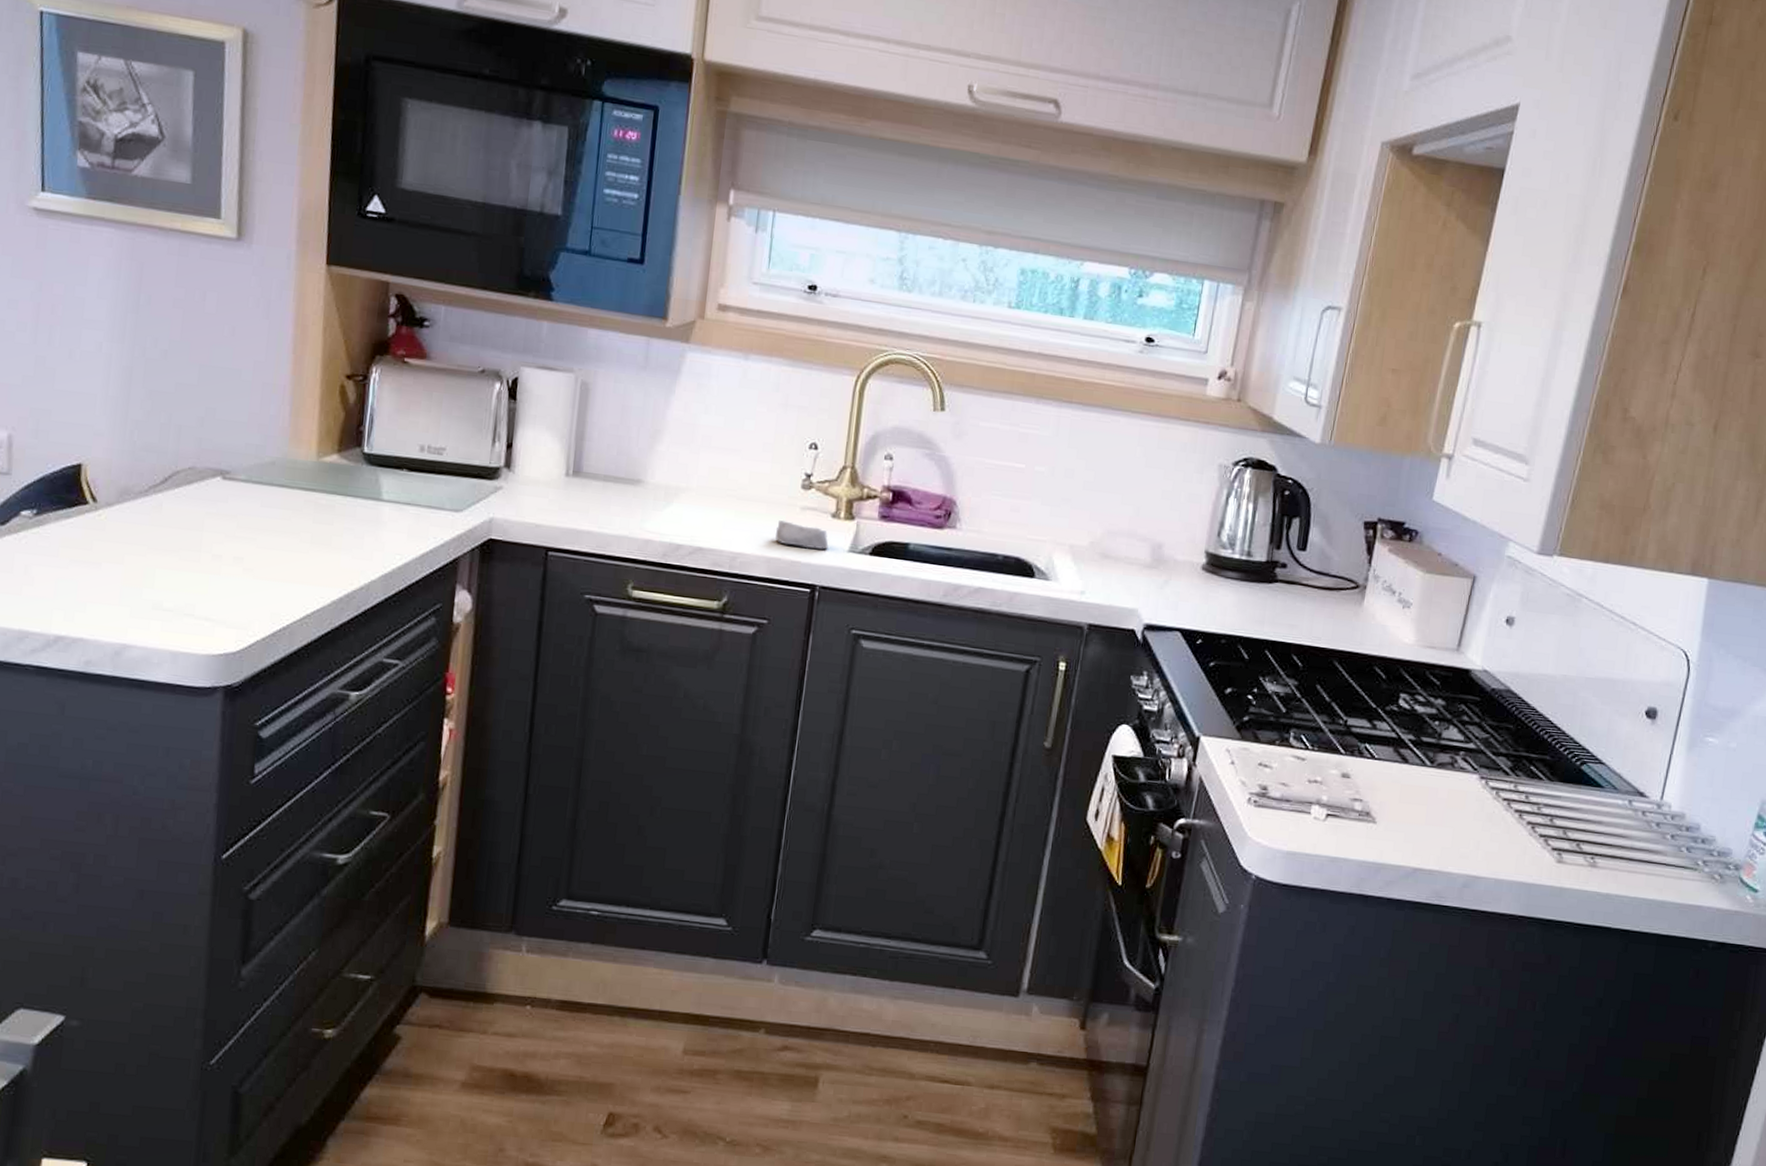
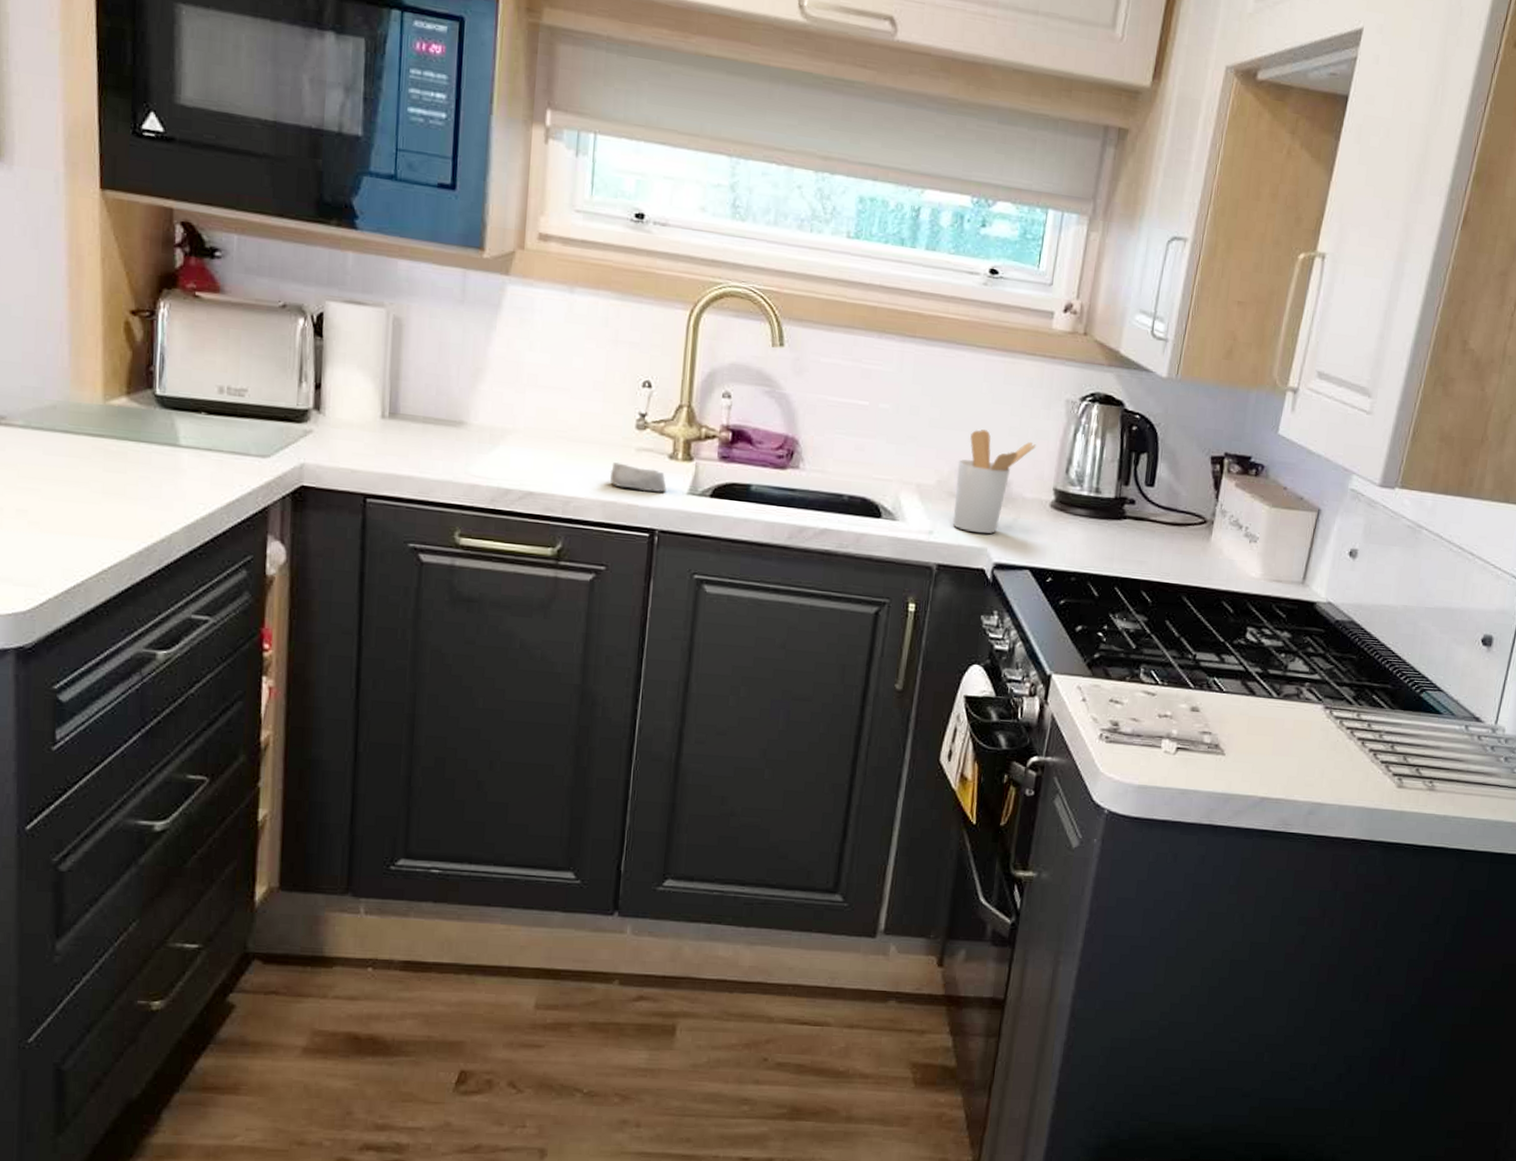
utensil holder: none [1104,492,1188,595] -> present [952,429,1036,534]

